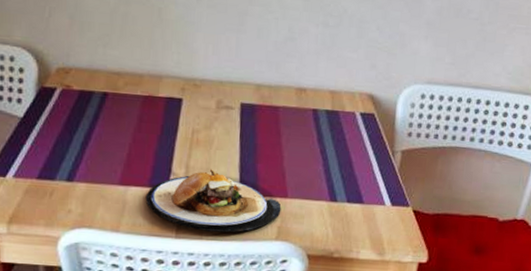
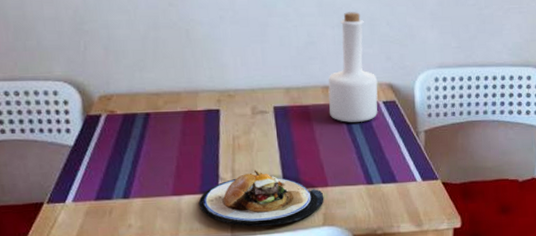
bottle: none [300,10,358,133] -> present [328,12,378,122]

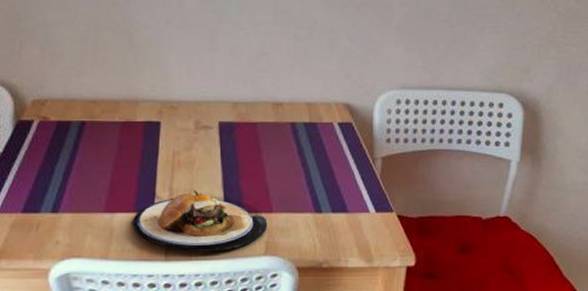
bottle: present [328,12,378,122] -> none [279,22,334,144]

